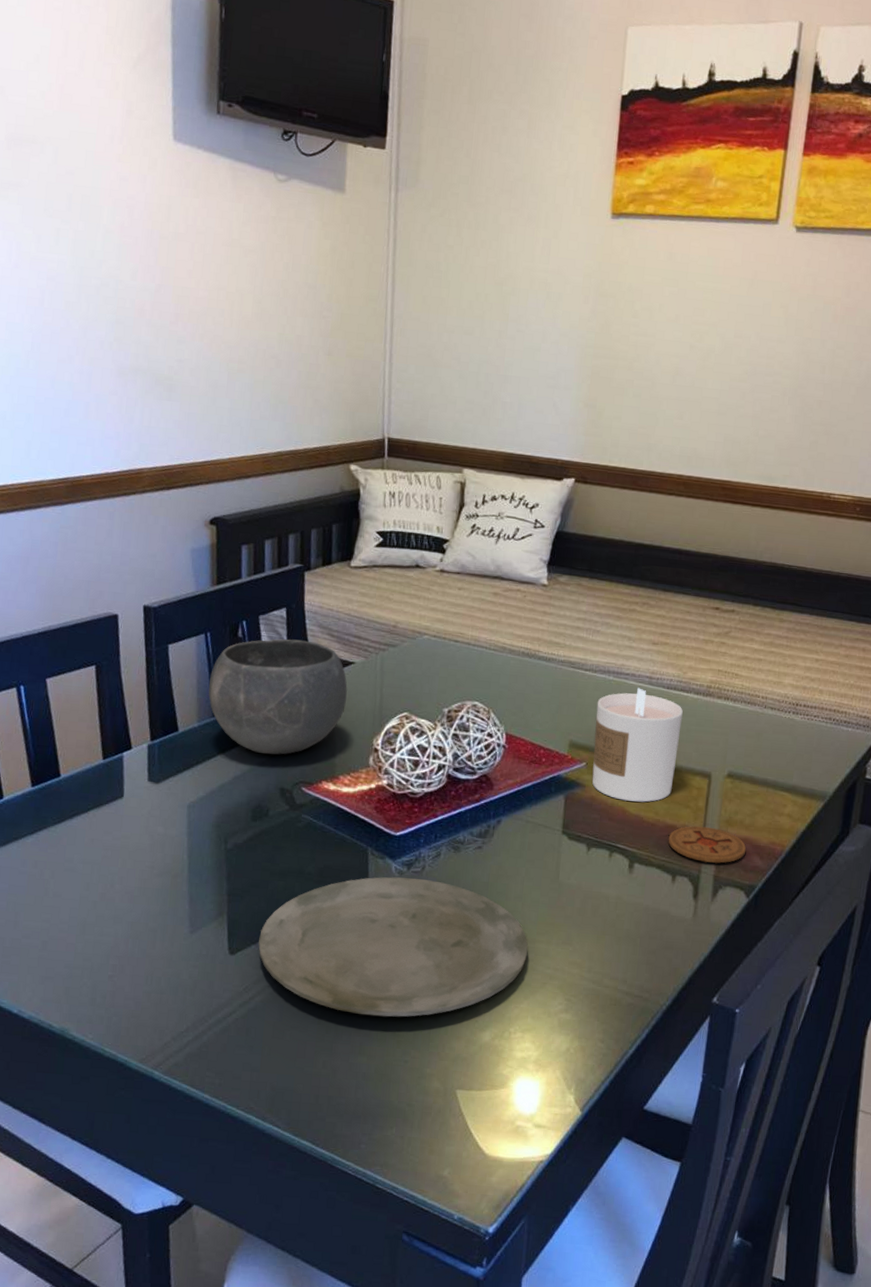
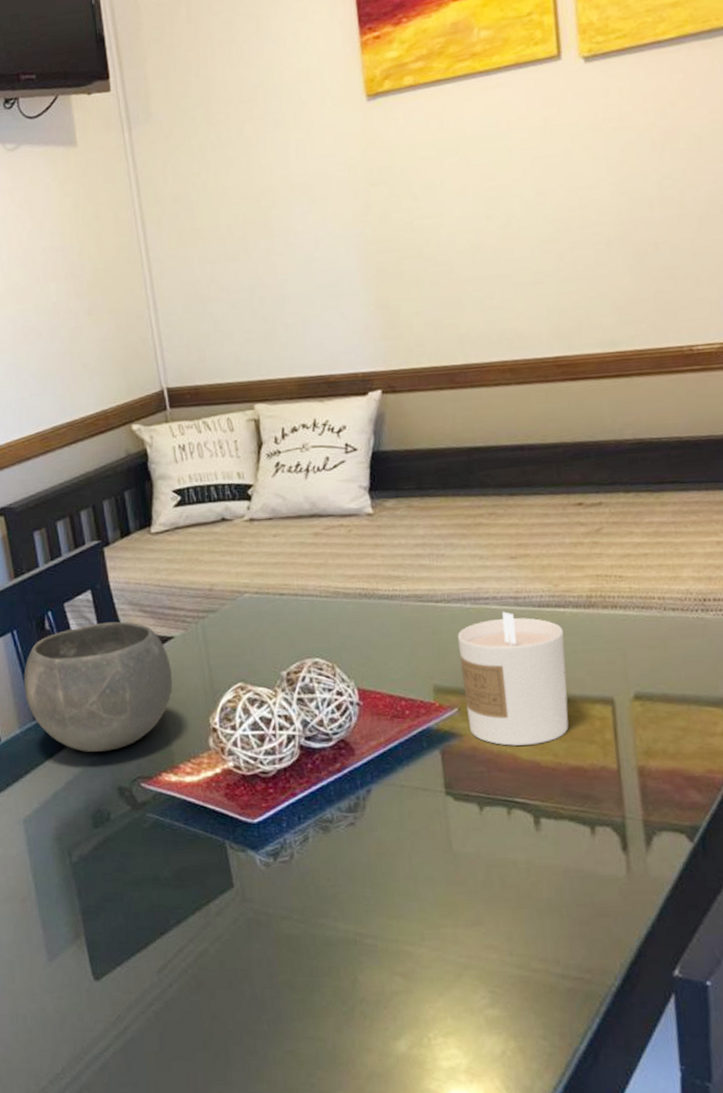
plate: present [258,876,528,1017] -> none [123,869,432,1035]
coaster: present [668,826,747,864] -> none [576,762,678,806]

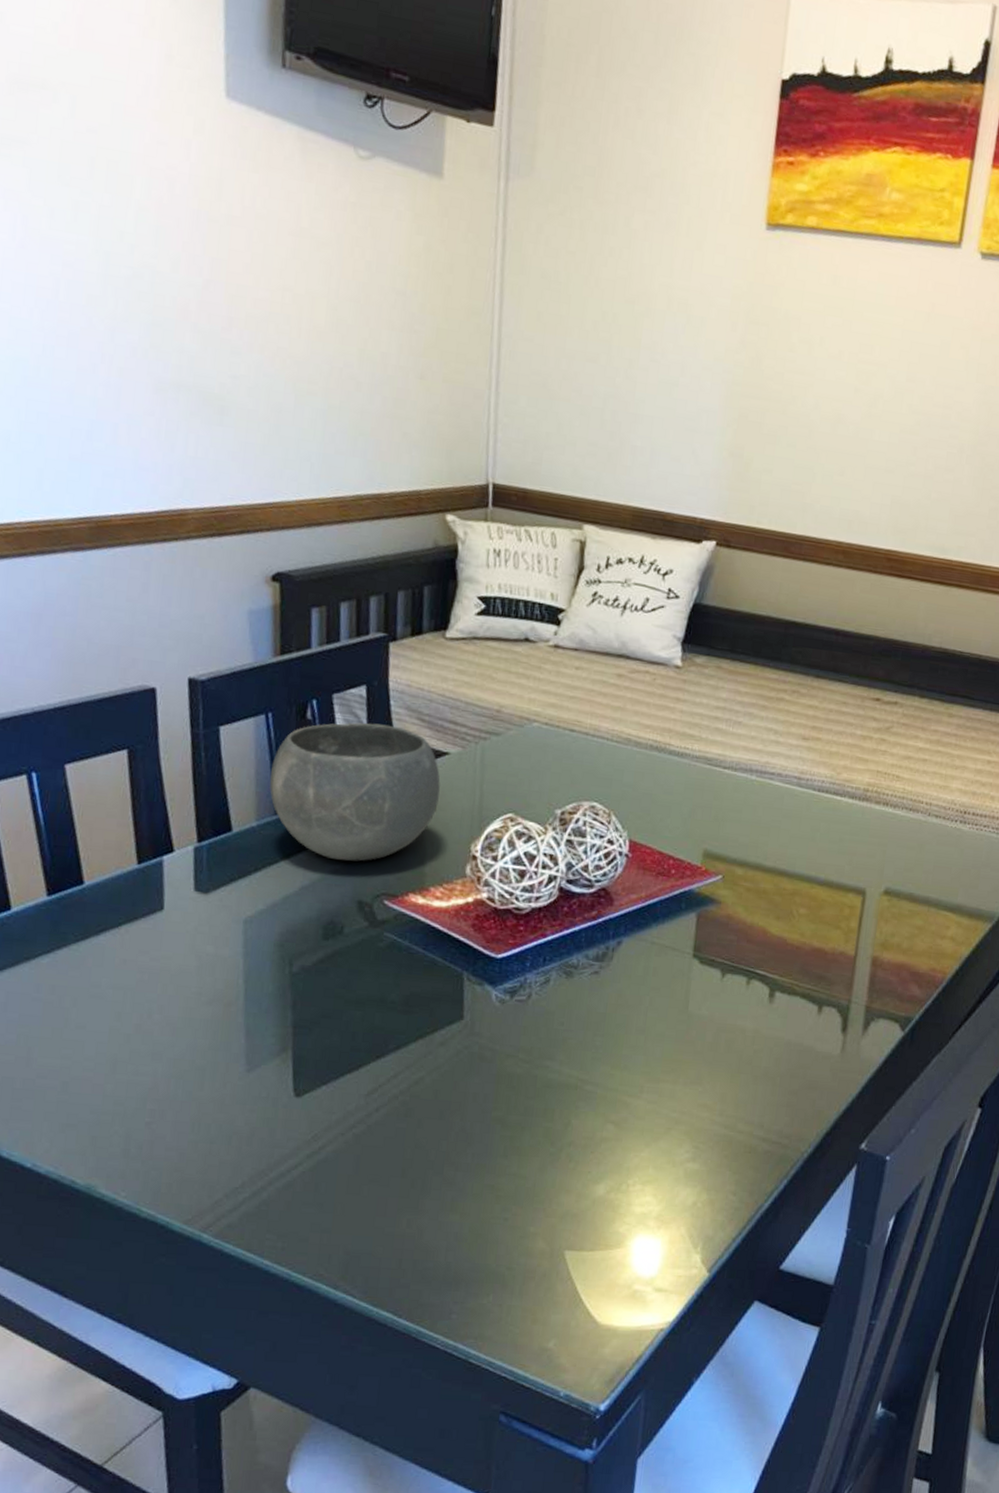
candle: present [457,611,569,746] -> none [728,789,836,922]

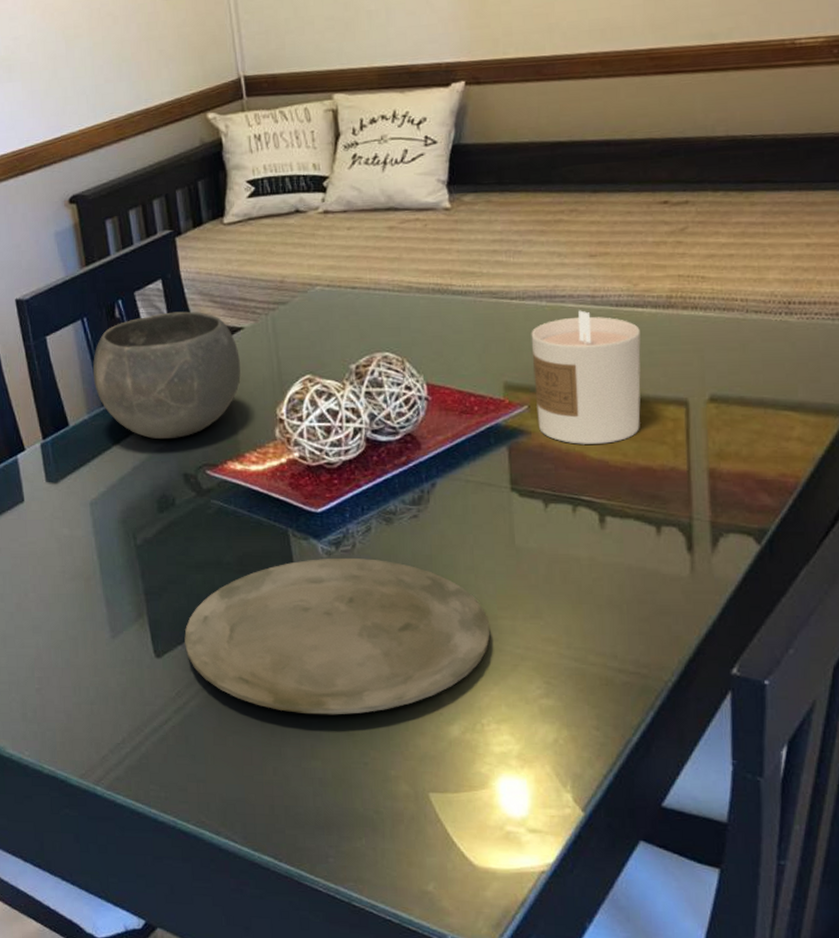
plate: none [330,1006,651,1169] -> present [184,558,490,715]
candle: none [728,789,836,922] -> present [531,310,641,444]

